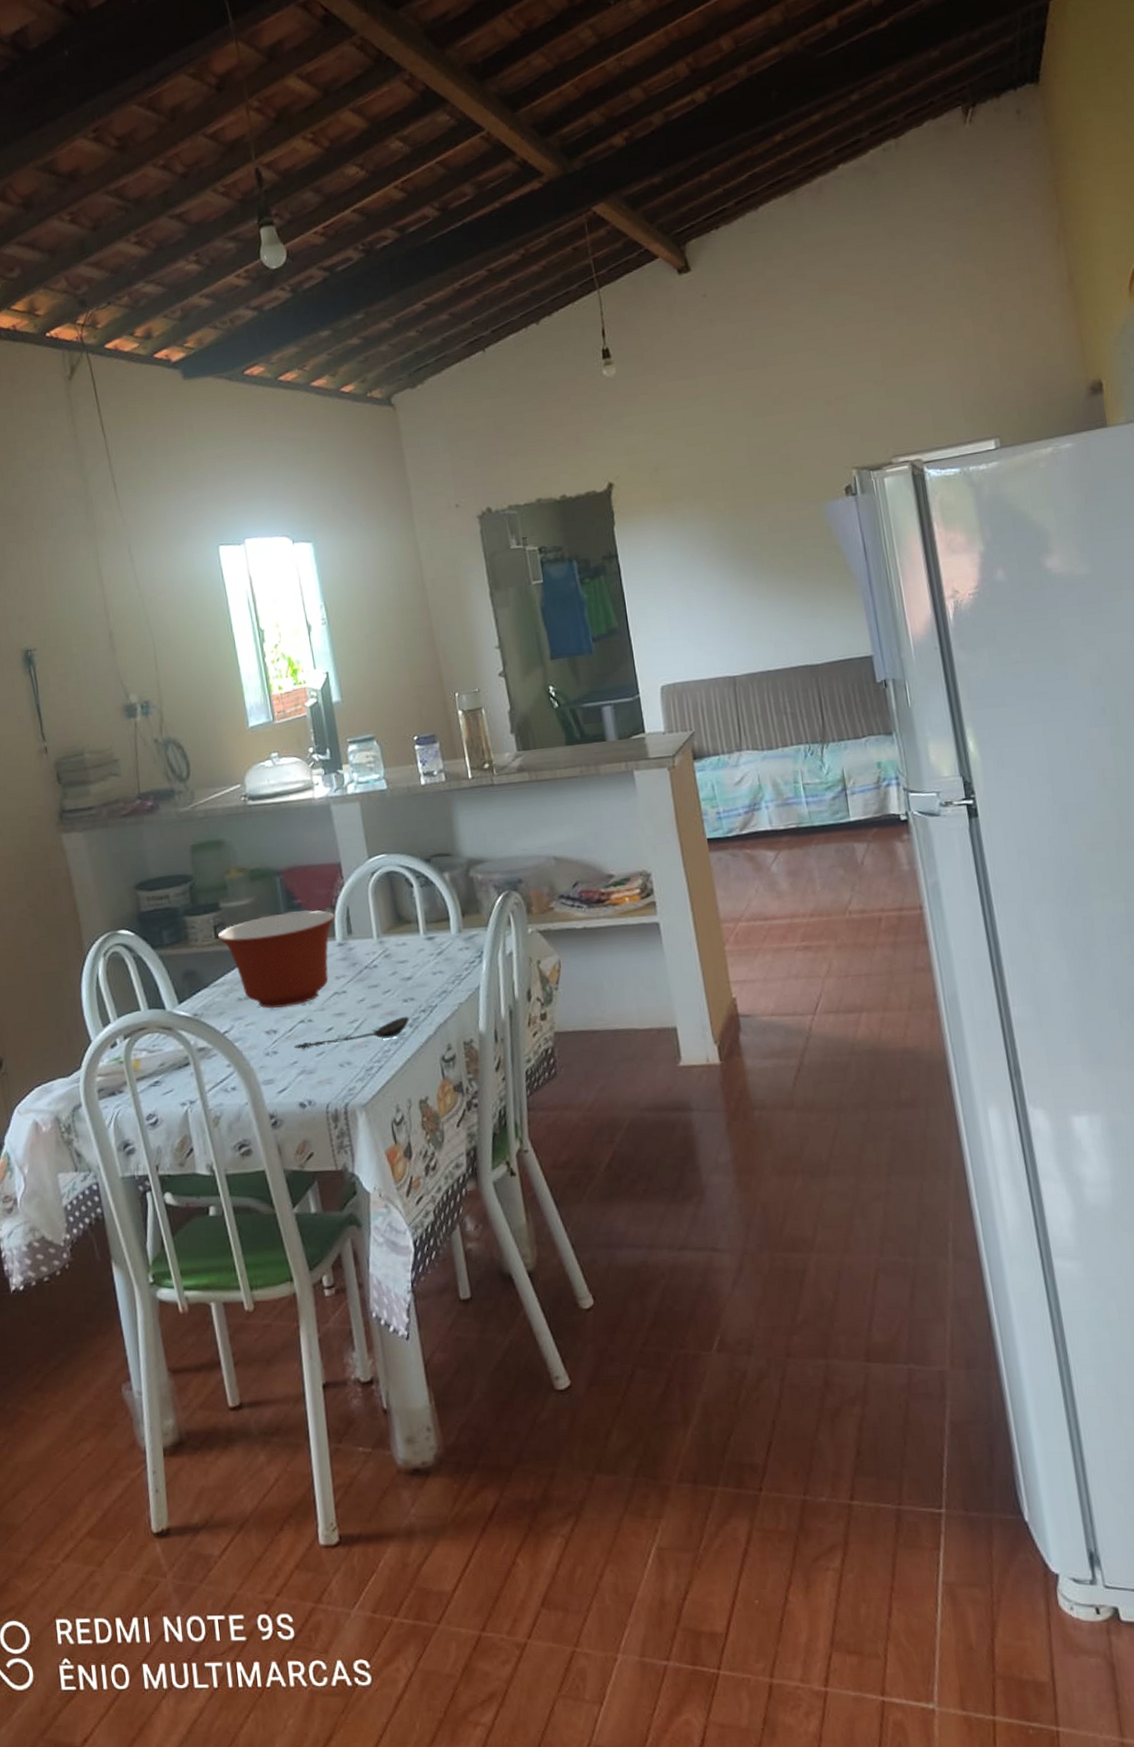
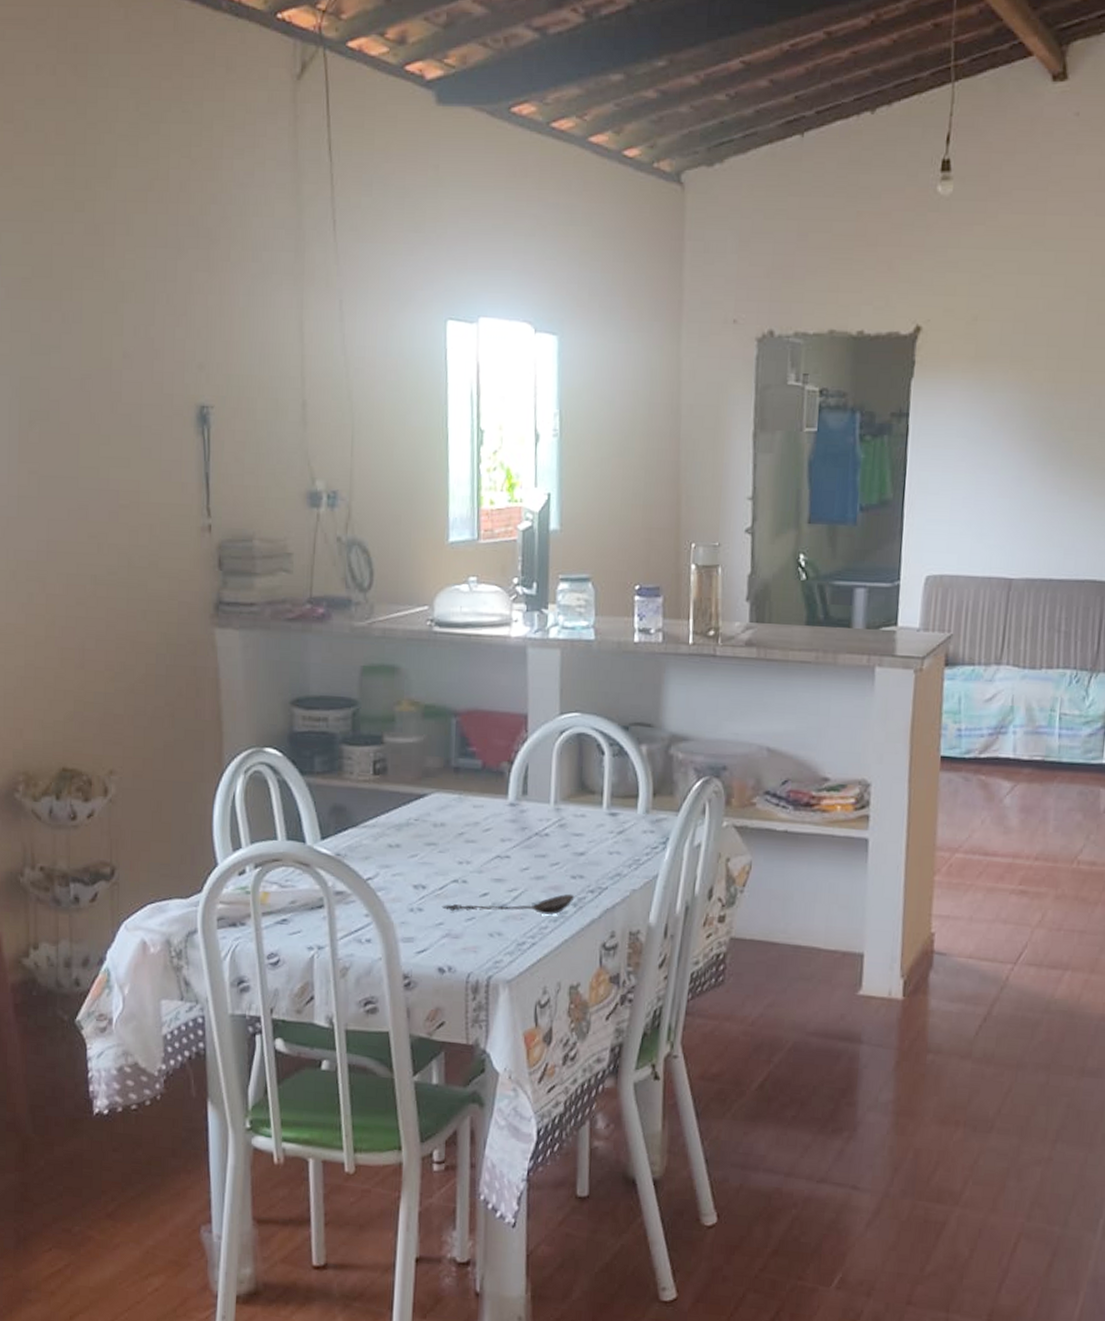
mixing bowl: present [217,910,336,1009] -> none [376,759,512,863]

